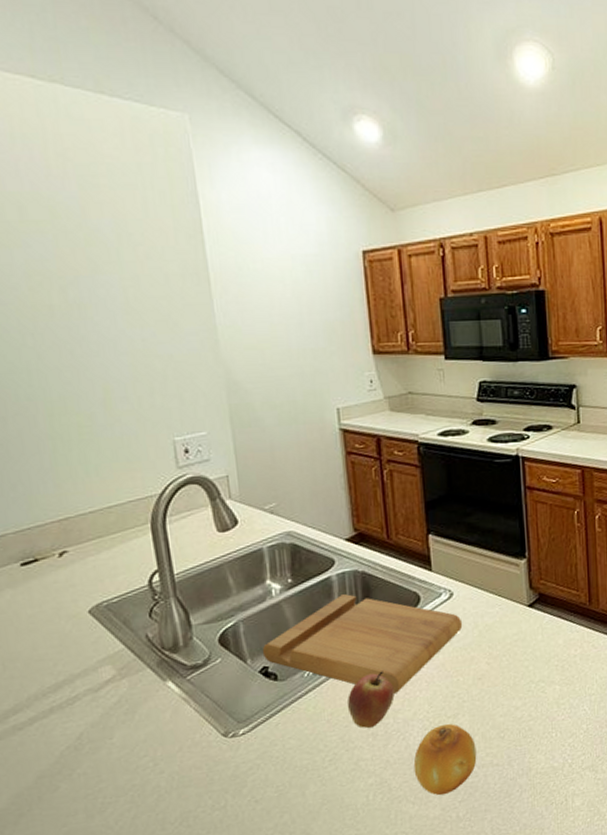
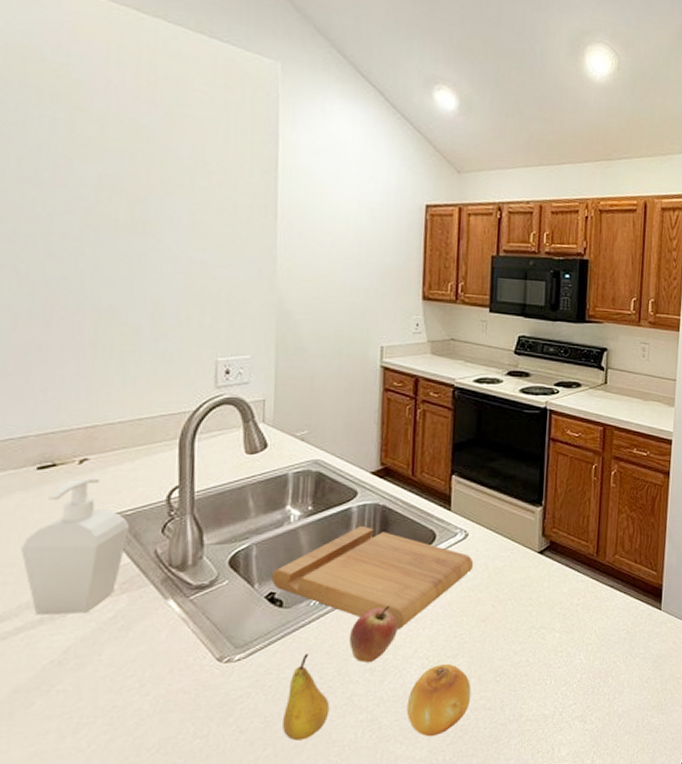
soap bottle: none [20,570,119,705] -> present [21,479,130,615]
fruit: none [294,723,339,807] -> present [283,653,330,741]

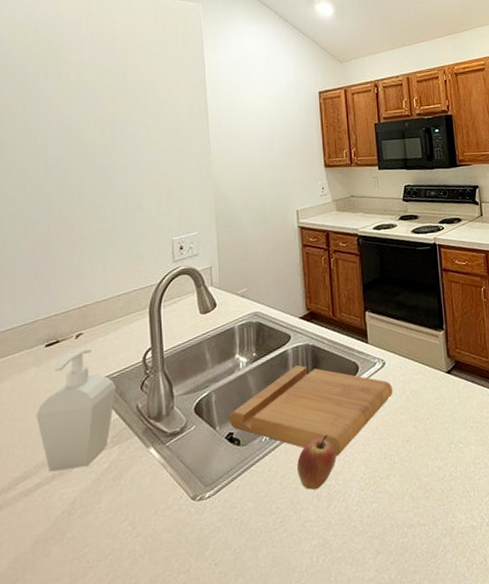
fruit: present [283,653,330,741] -> none [249,486,287,570]
fruit: present [406,664,472,737] -> none [351,484,406,557]

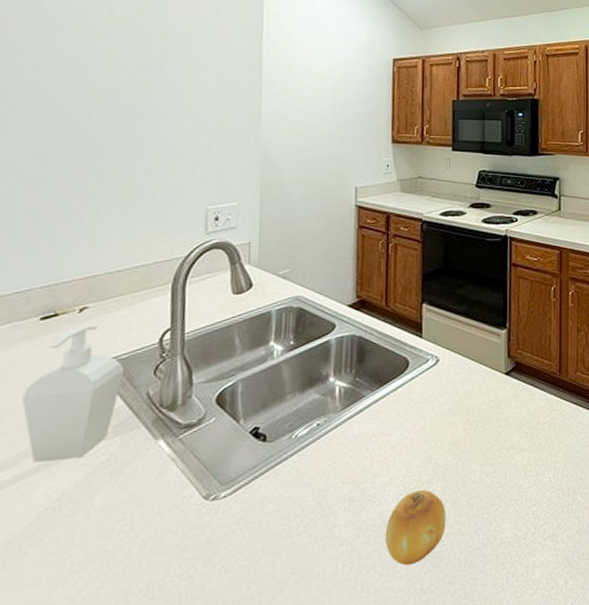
cutting board: present [229,365,393,456] -> none [255,357,445,457]
fruit: present [297,435,336,490] -> none [330,434,375,493]
fruit: none [351,484,406,557] -> present [384,490,446,566]

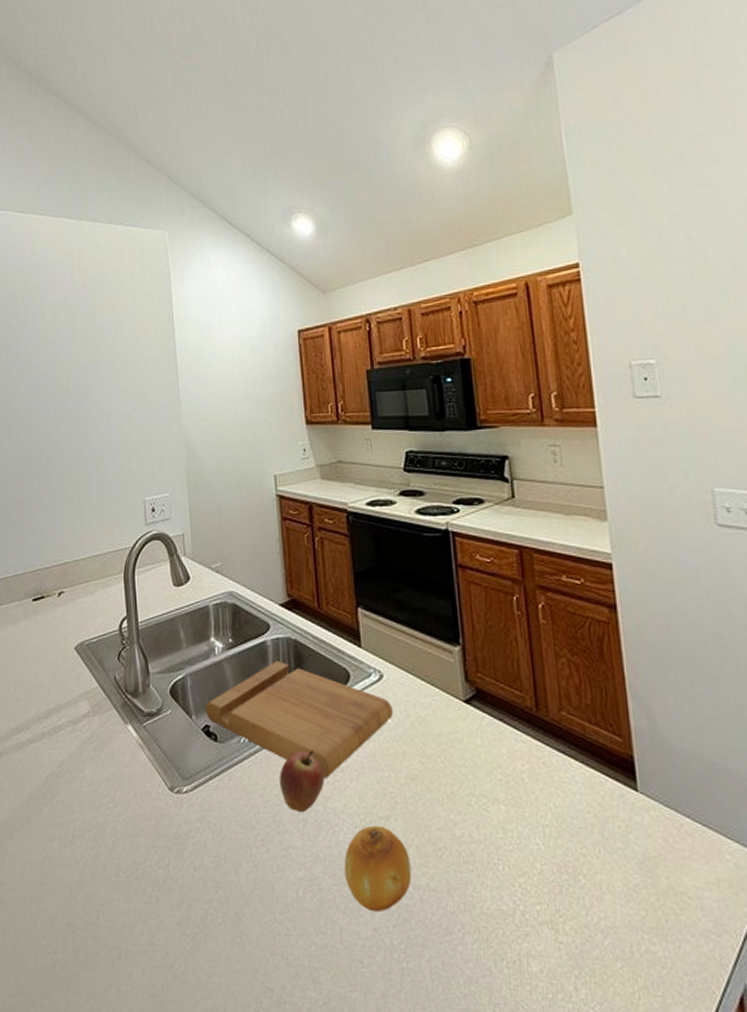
soap bottle: present [22,326,125,463] -> none [27,610,96,731]
cutting board: none [255,357,445,457] -> present [205,661,394,778]
fruit: none [330,434,375,493] -> present [279,750,325,813]

